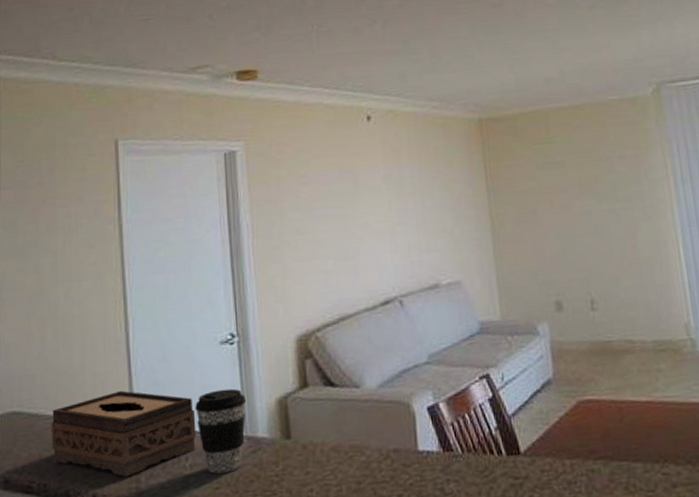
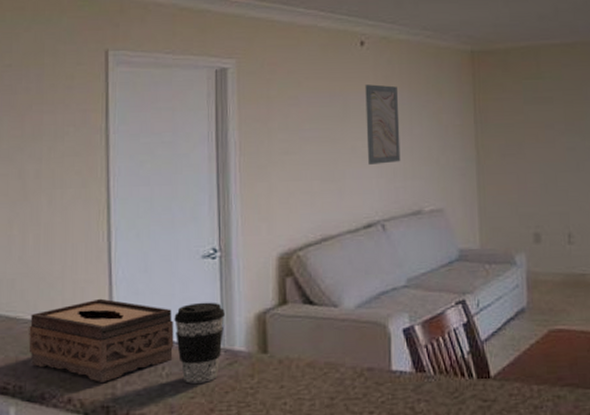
wall art: none [374,158,415,240] -> present [365,84,401,165]

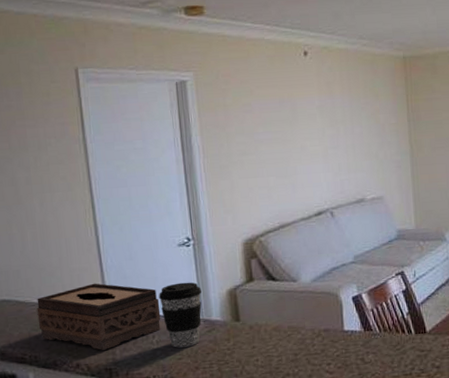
wall art: present [365,84,401,165] -> none [310,90,344,161]

